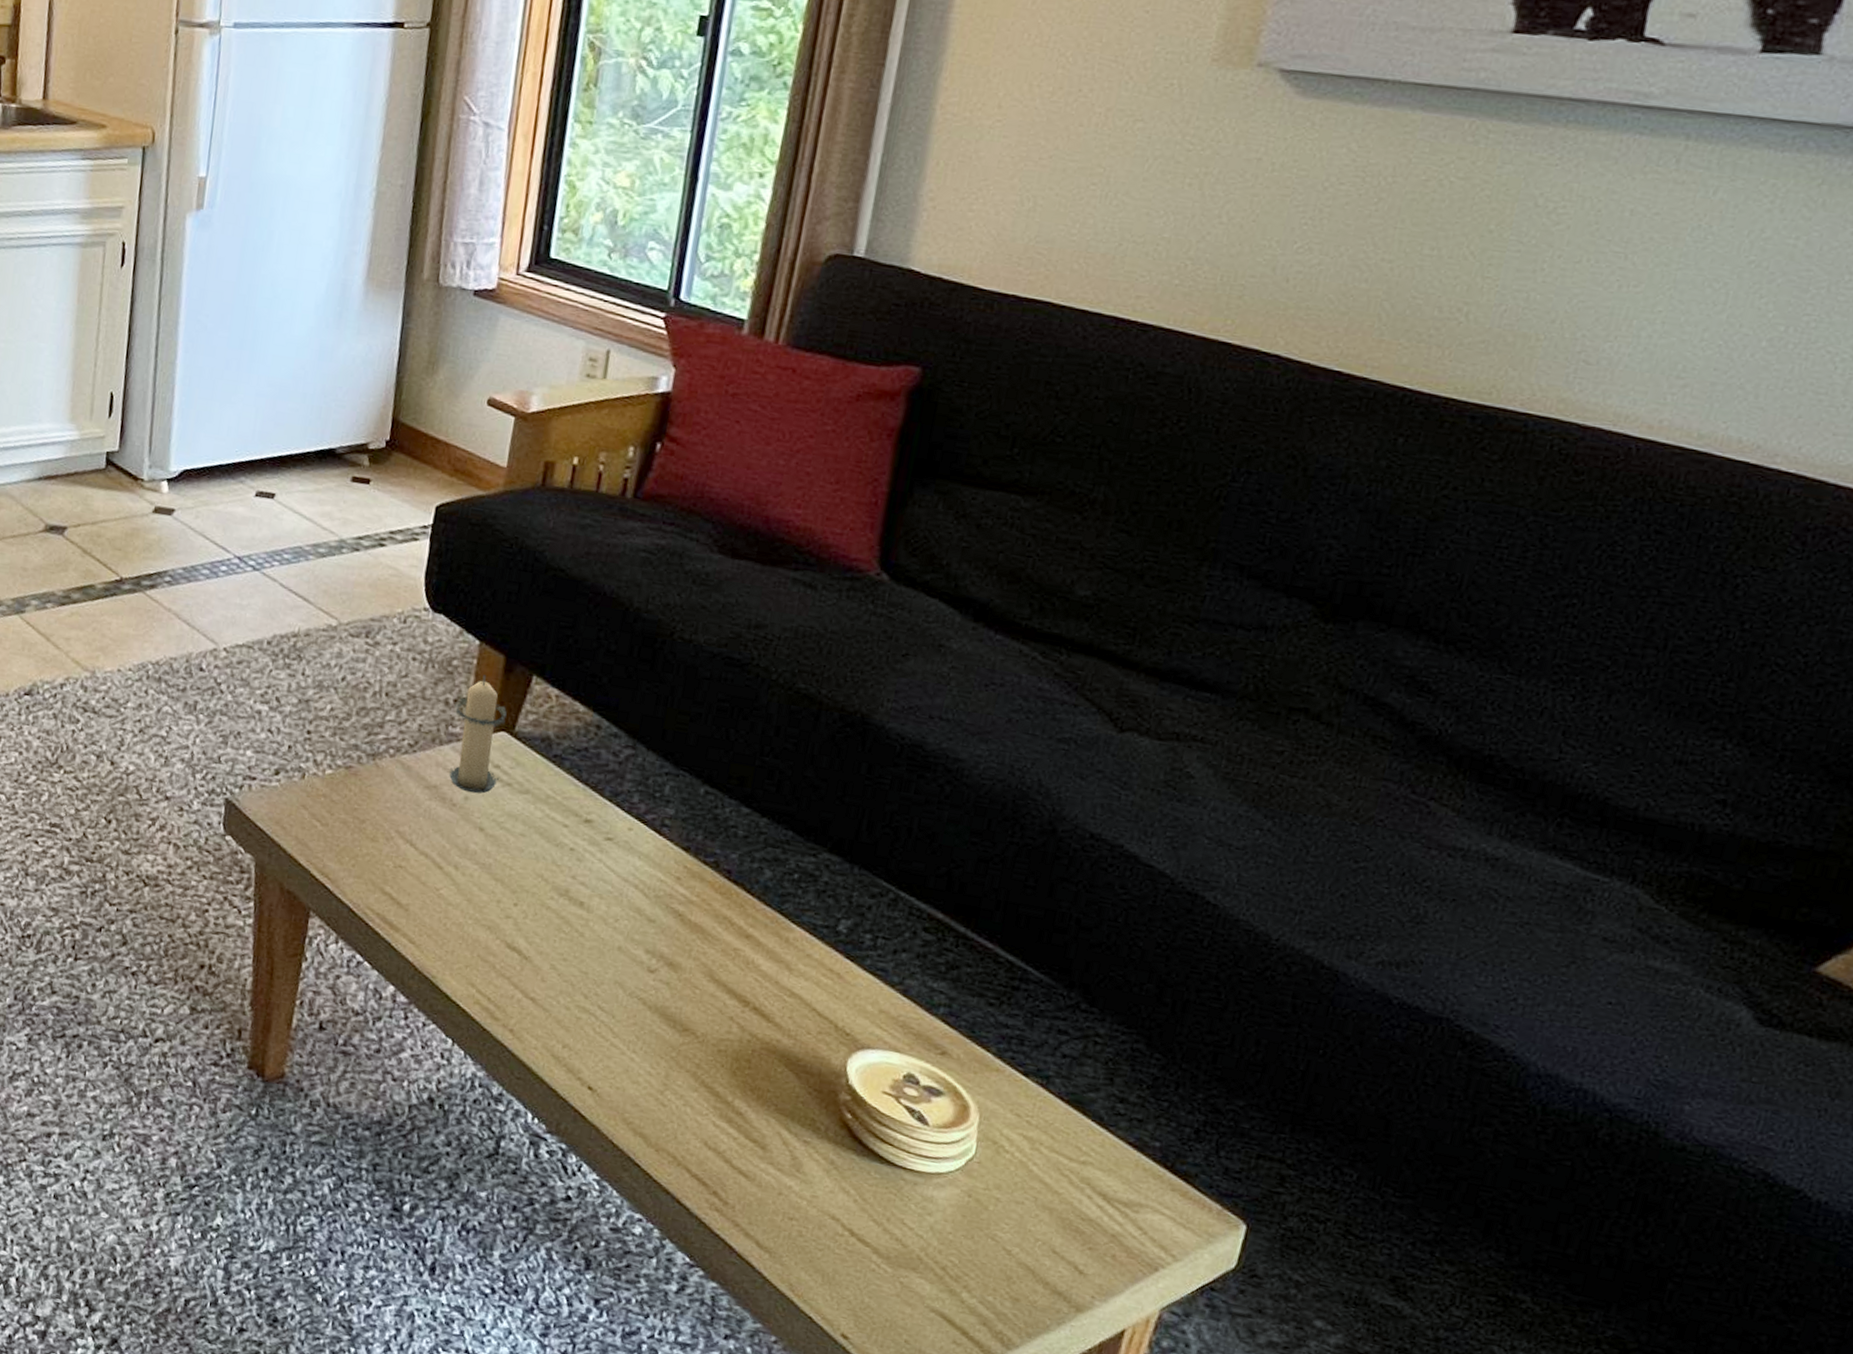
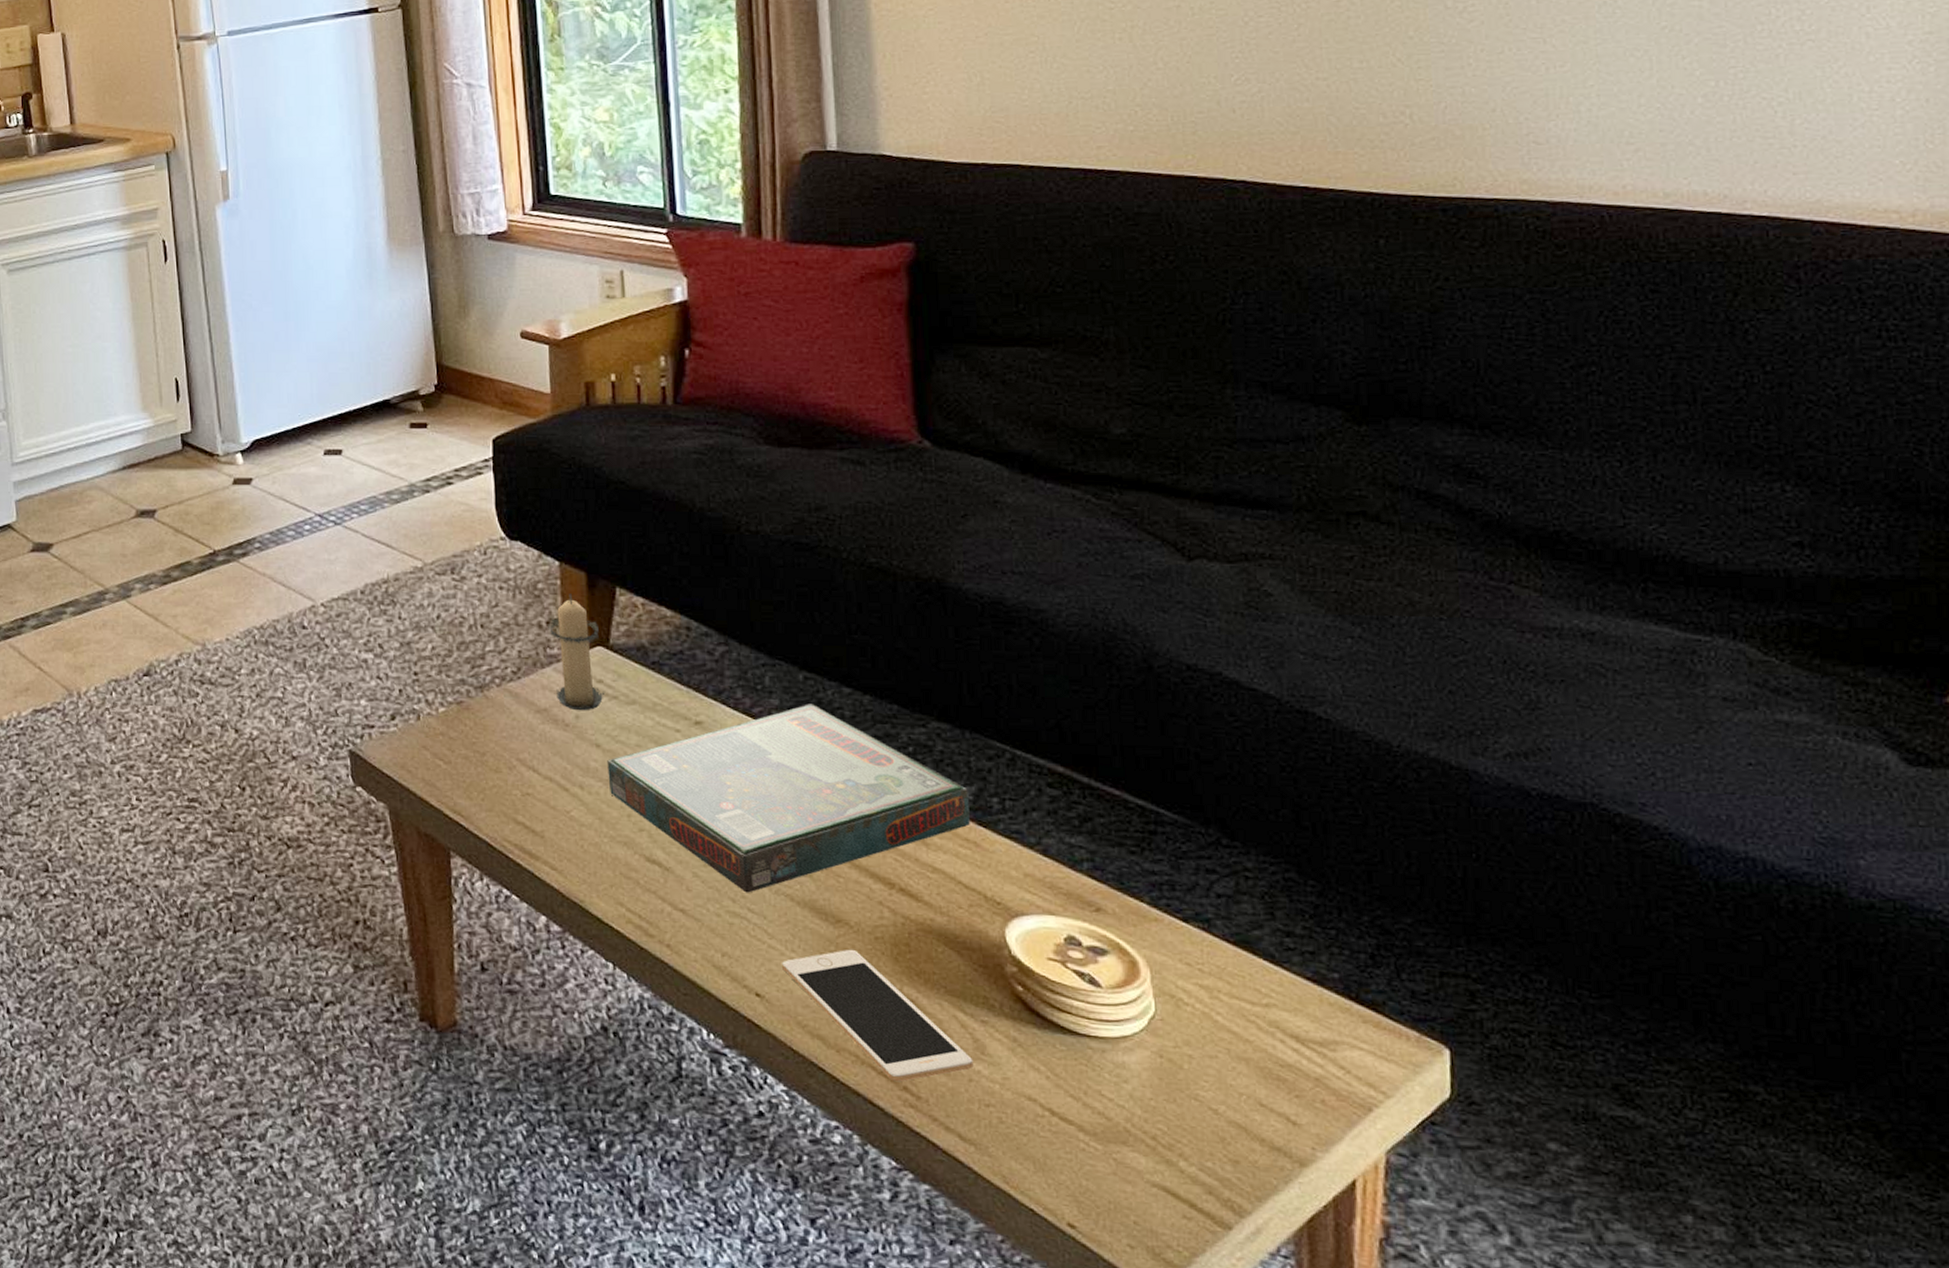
board game: none [484,818,844,992] -> present [607,704,970,893]
cell phone: none [620,1057,788,1187] -> present [782,949,974,1082]

